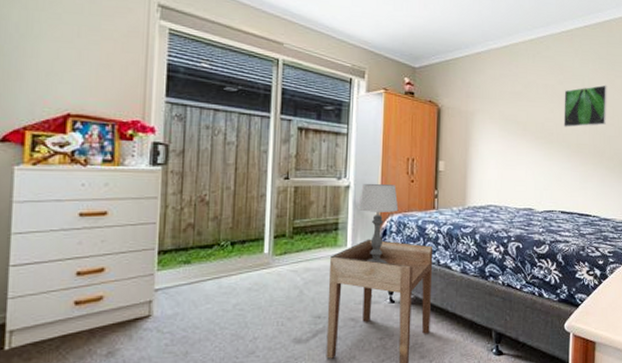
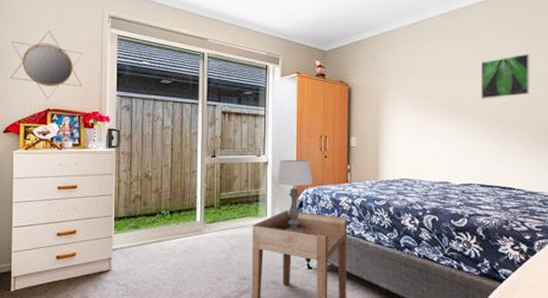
home mirror: none [12,14,121,103] -> present [10,30,83,100]

